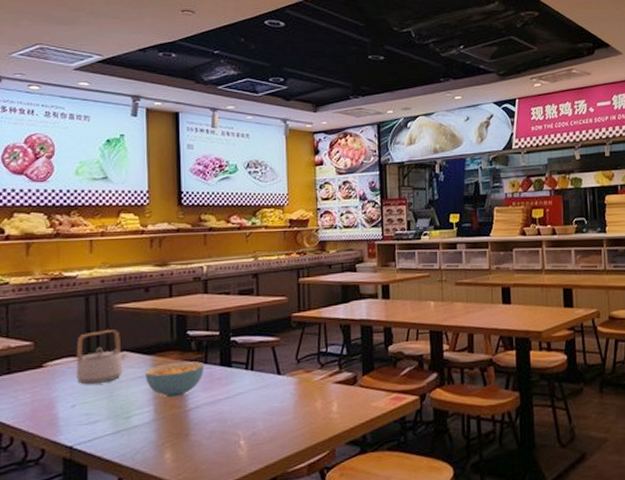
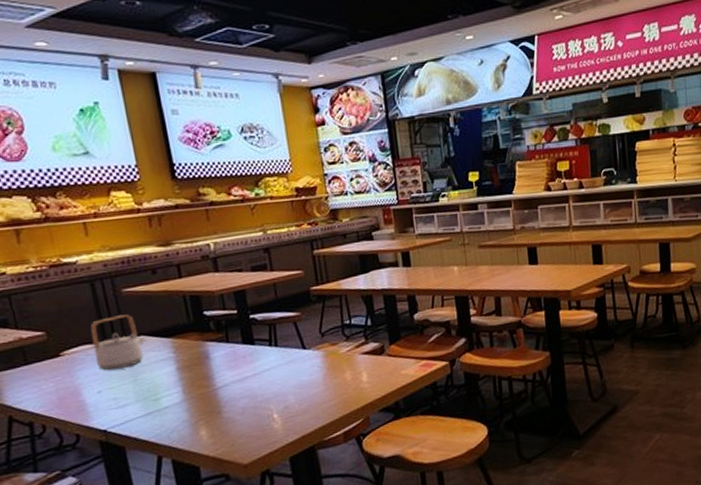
cereal bowl: present [145,361,205,398] -> none [167,341,227,379]

